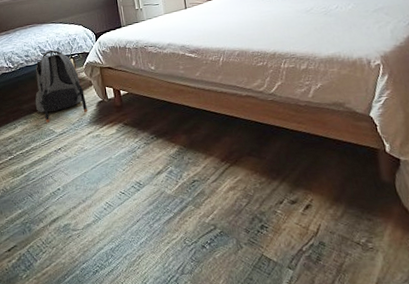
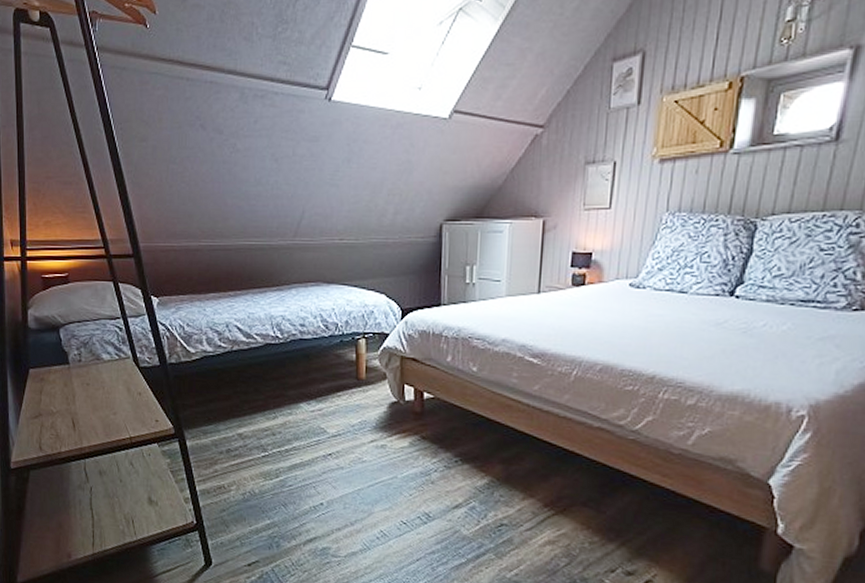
backpack: present [34,50,89,123] -> none [305,322,376,419]

